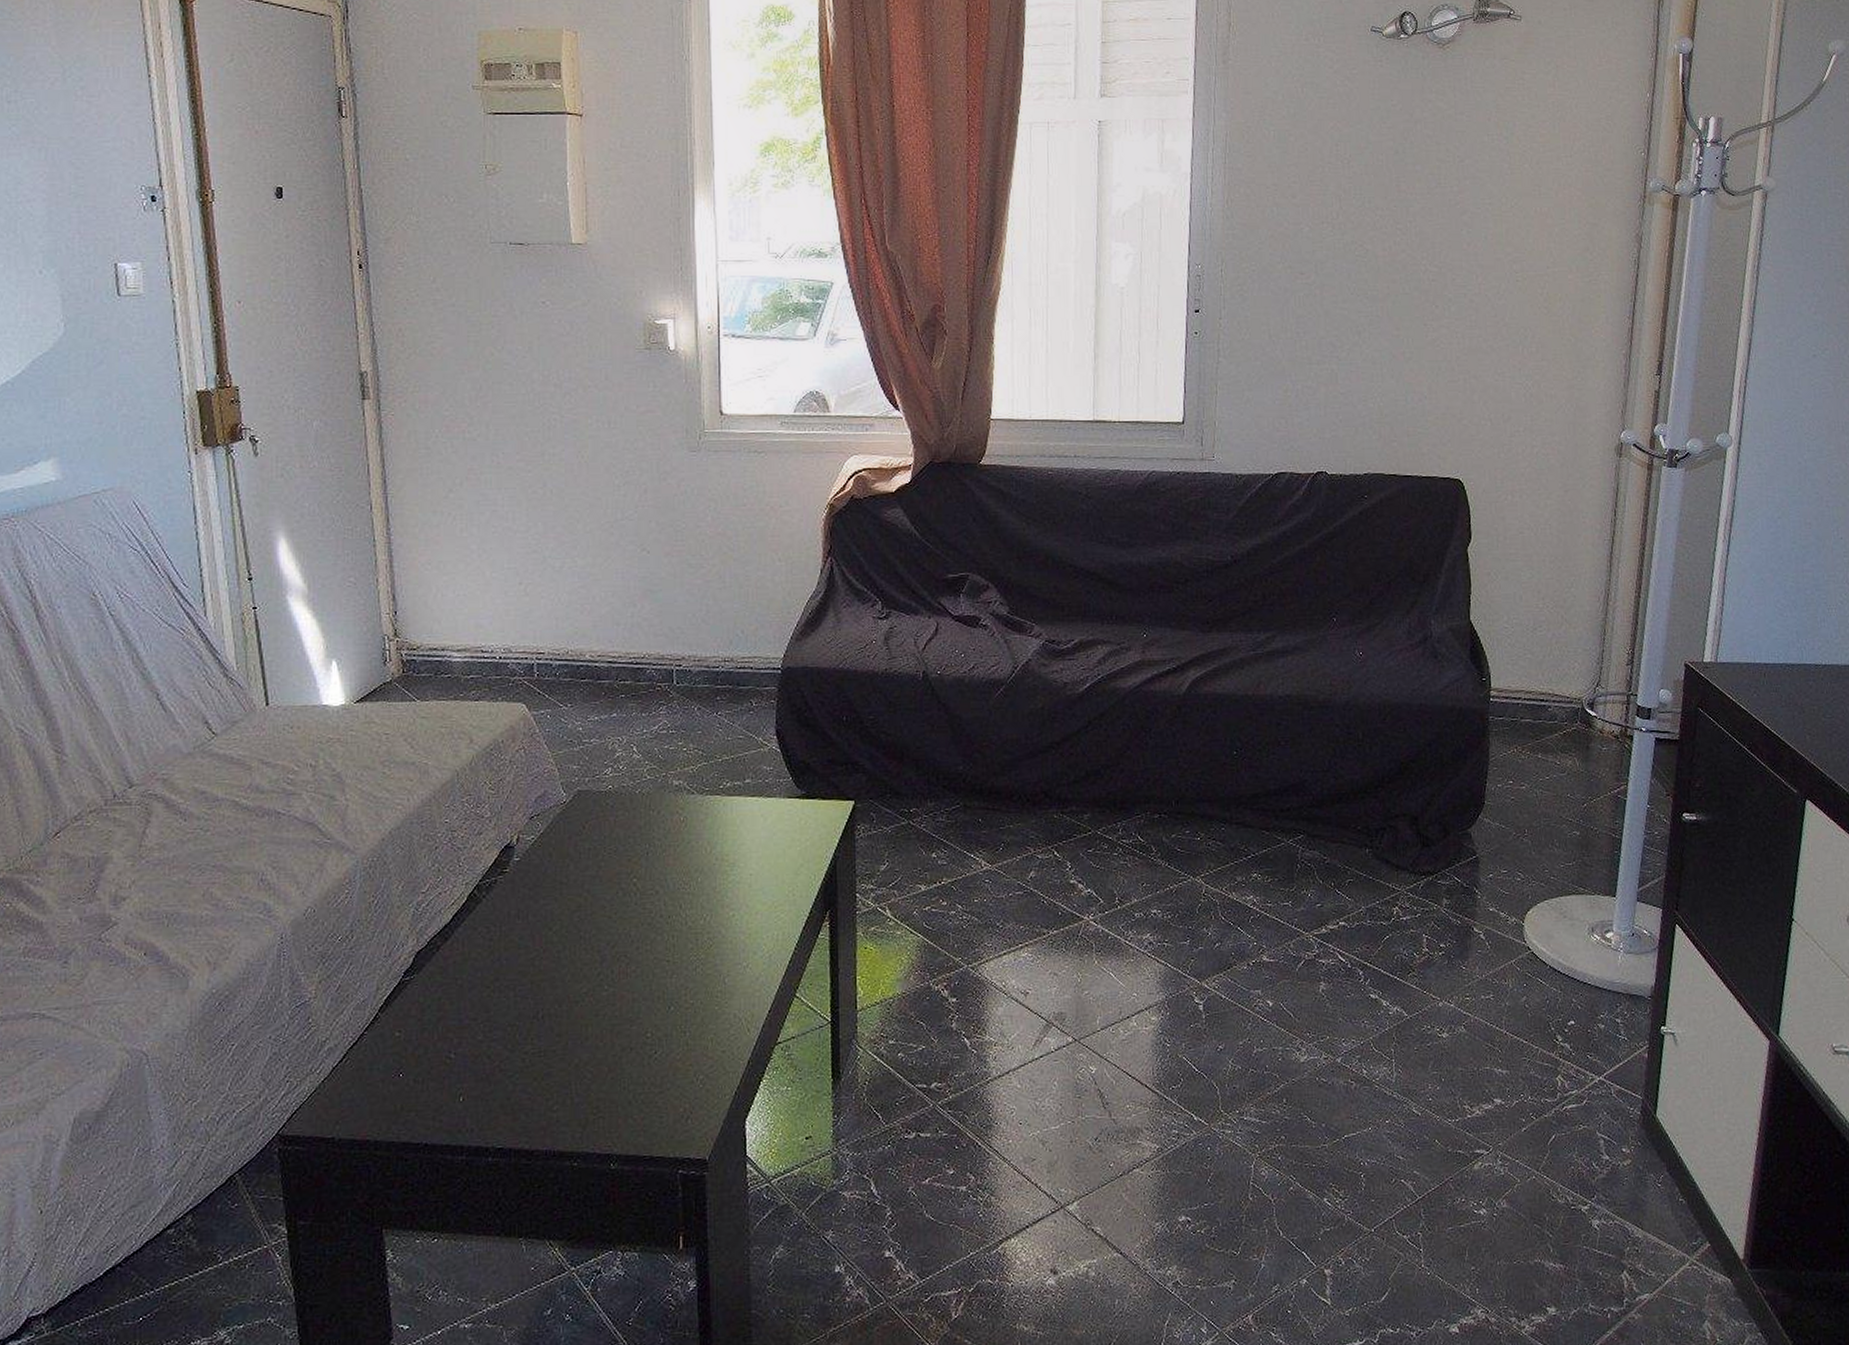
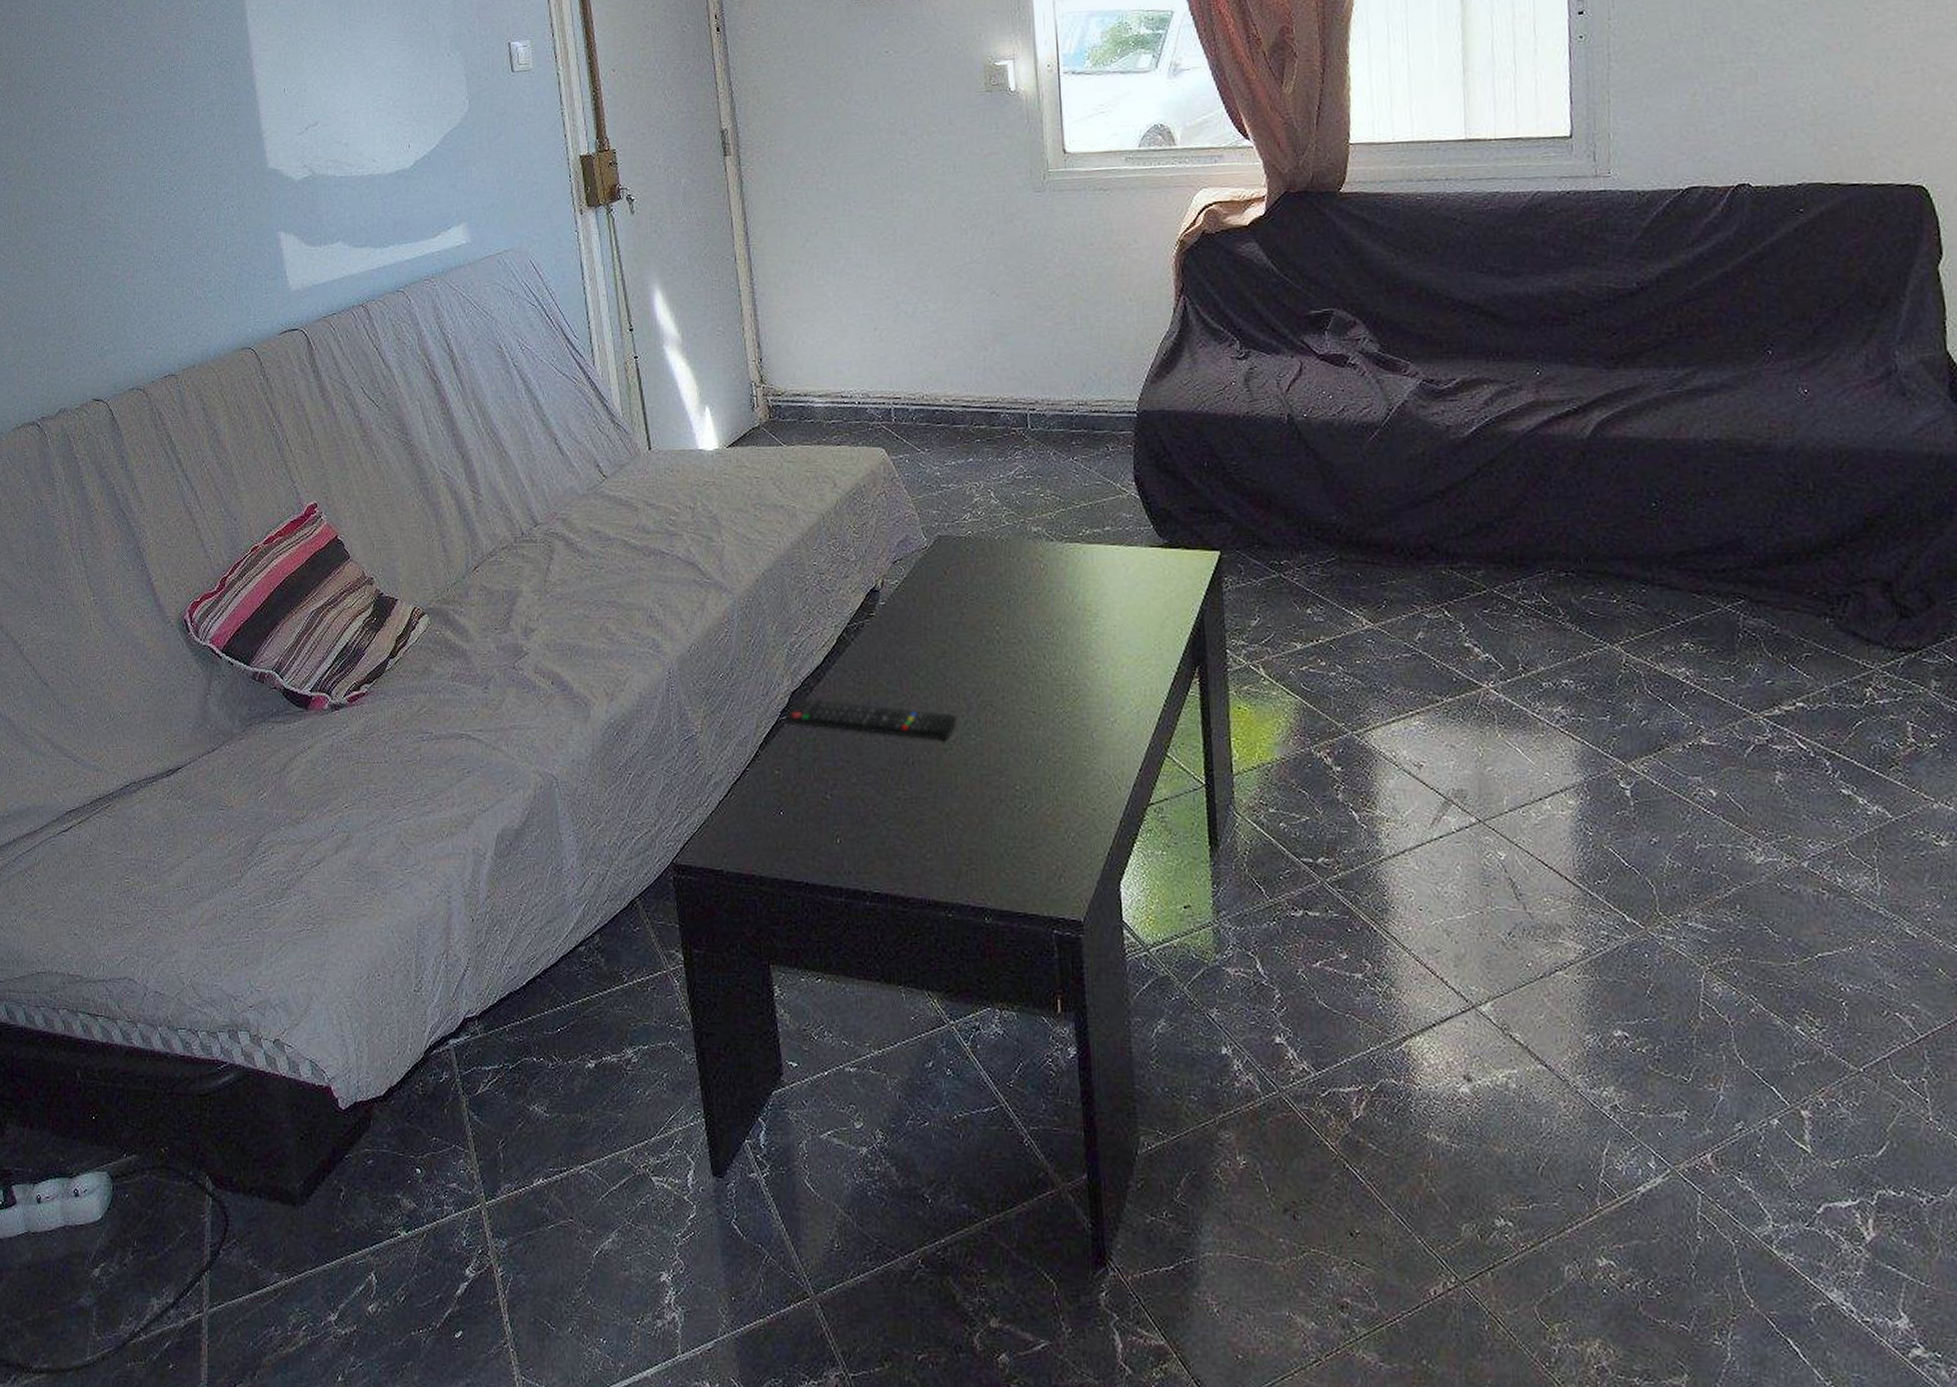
remote control: none [410,958,591,994] -> present [786,699,958,740]

